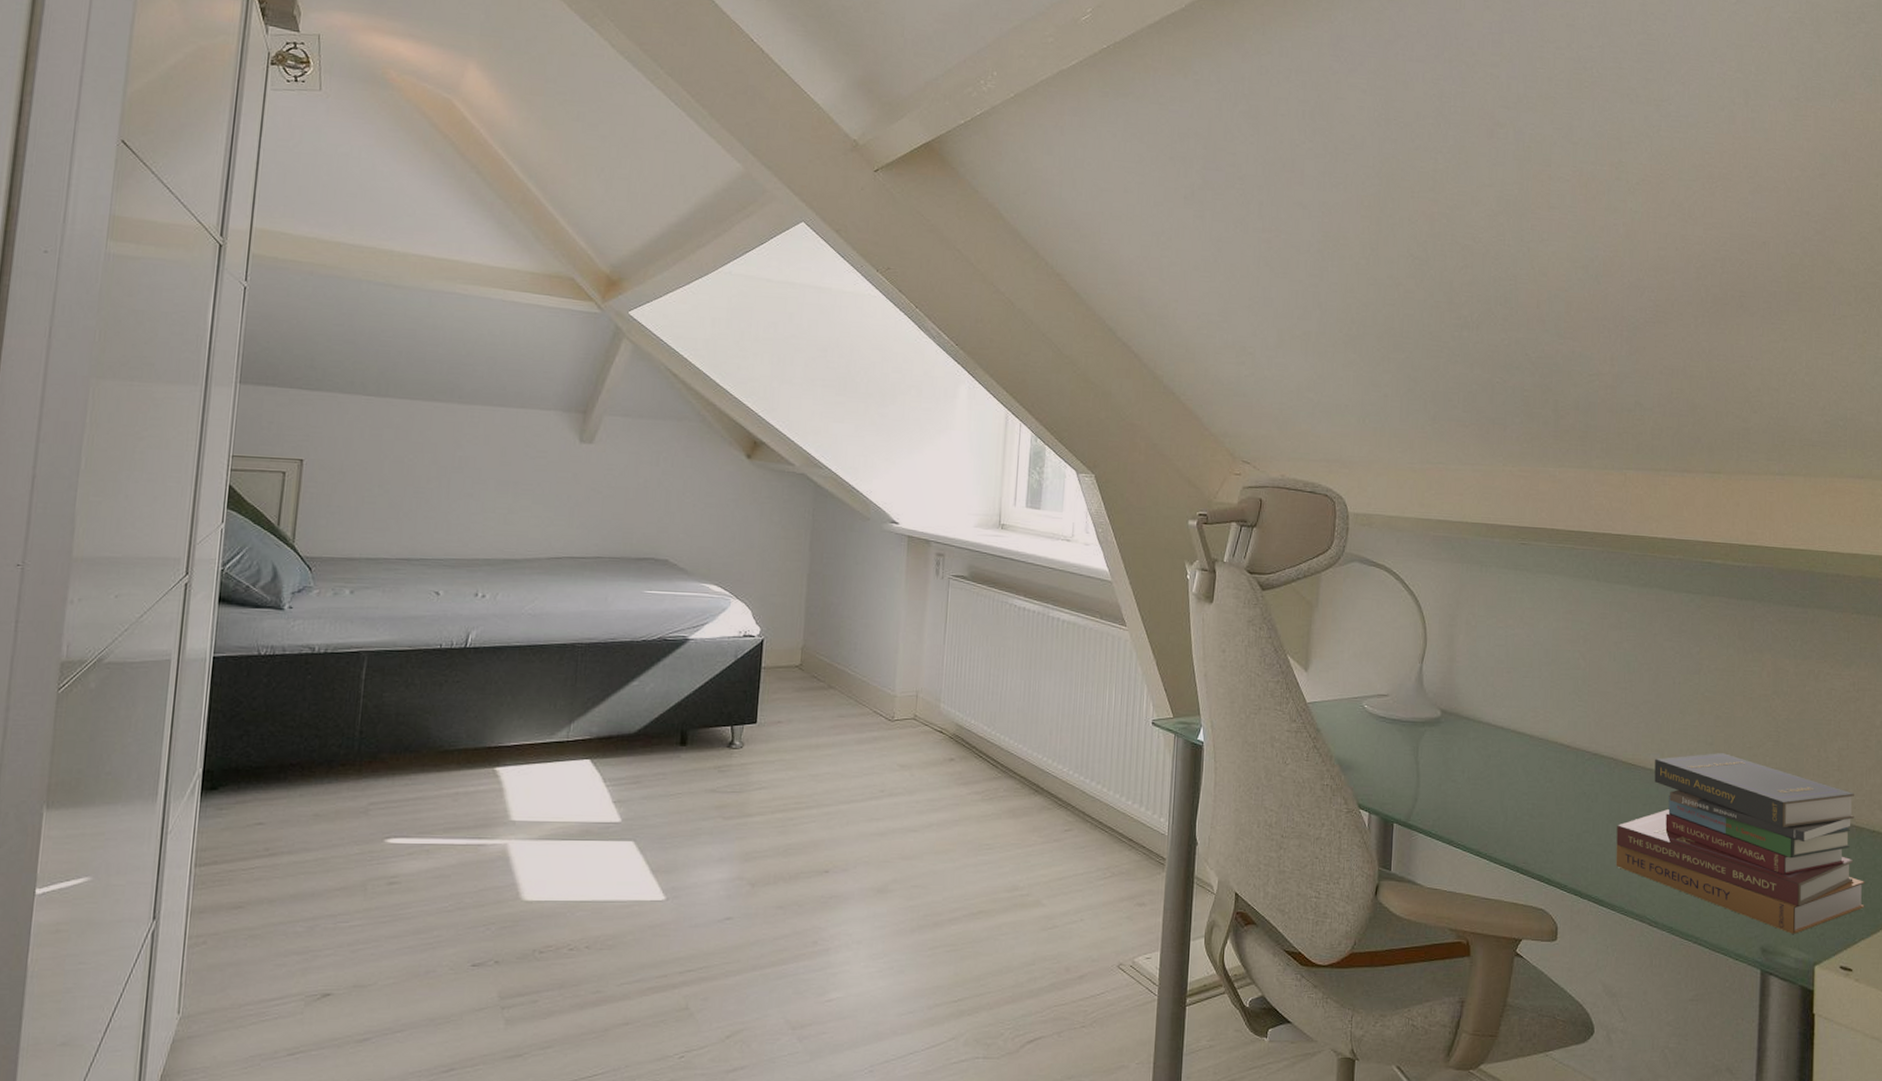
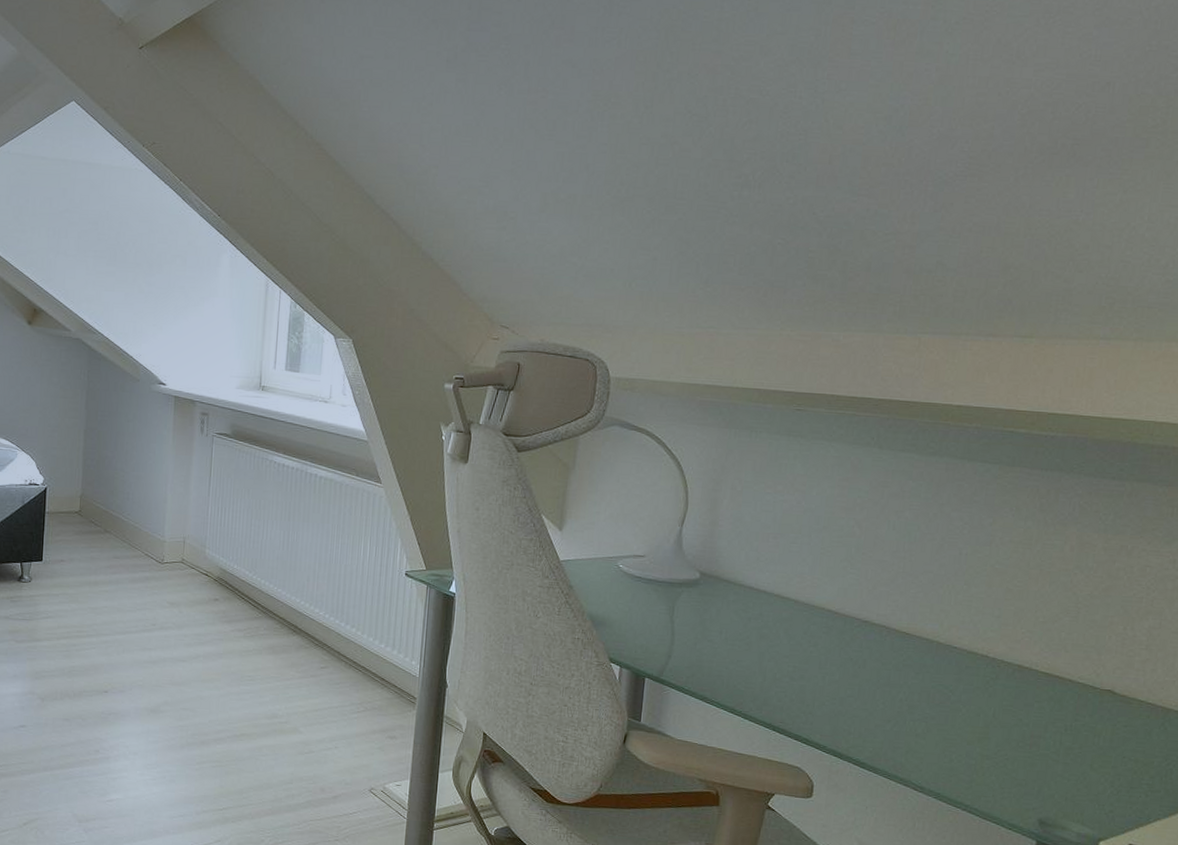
books: present [1615,753,1865,934] -> none [881,626,1168,809]

